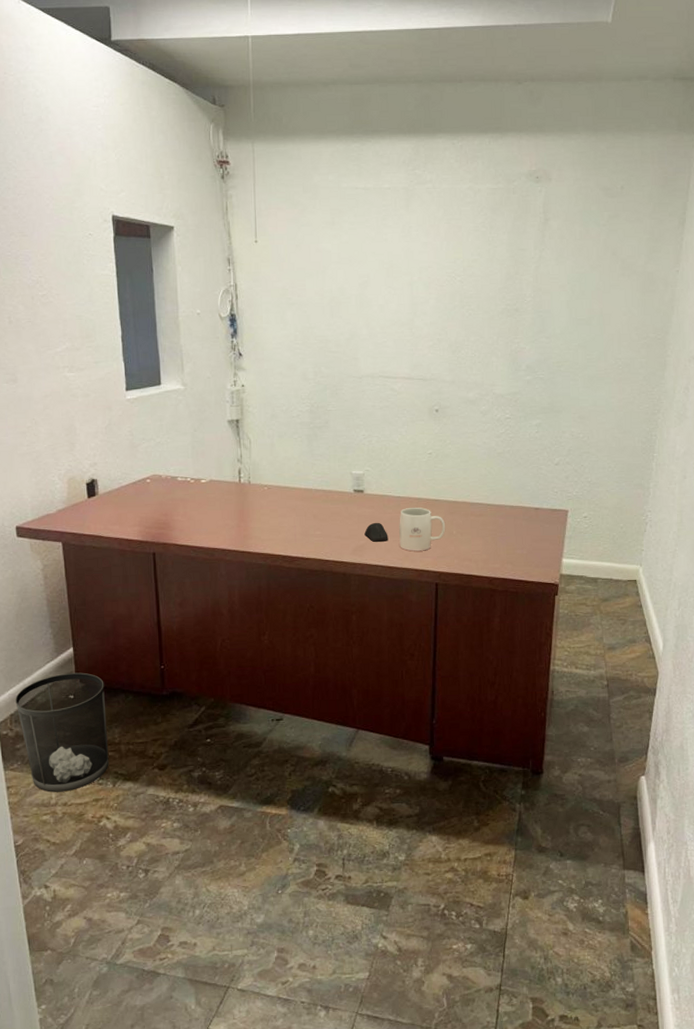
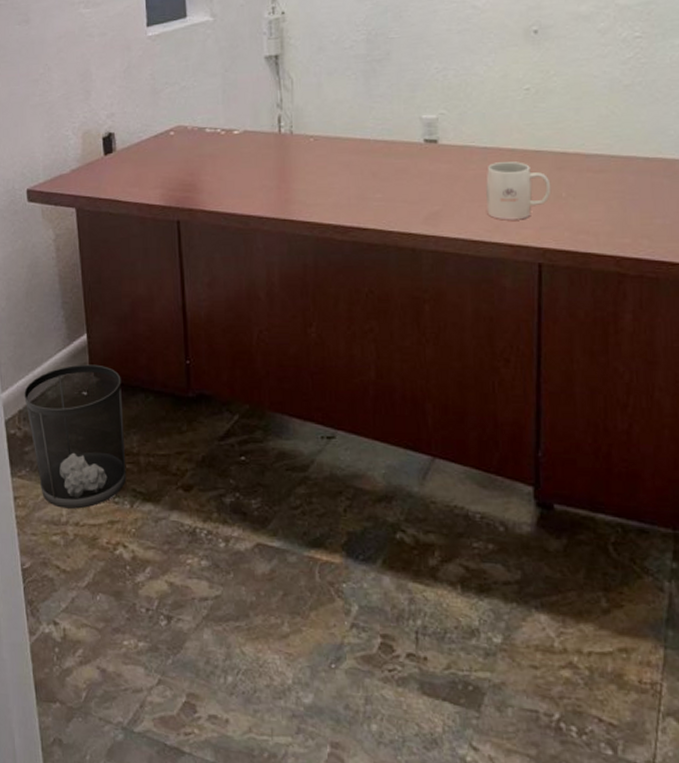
computer mouse: present [364,522,389,543] -> none [439,181,472,209]

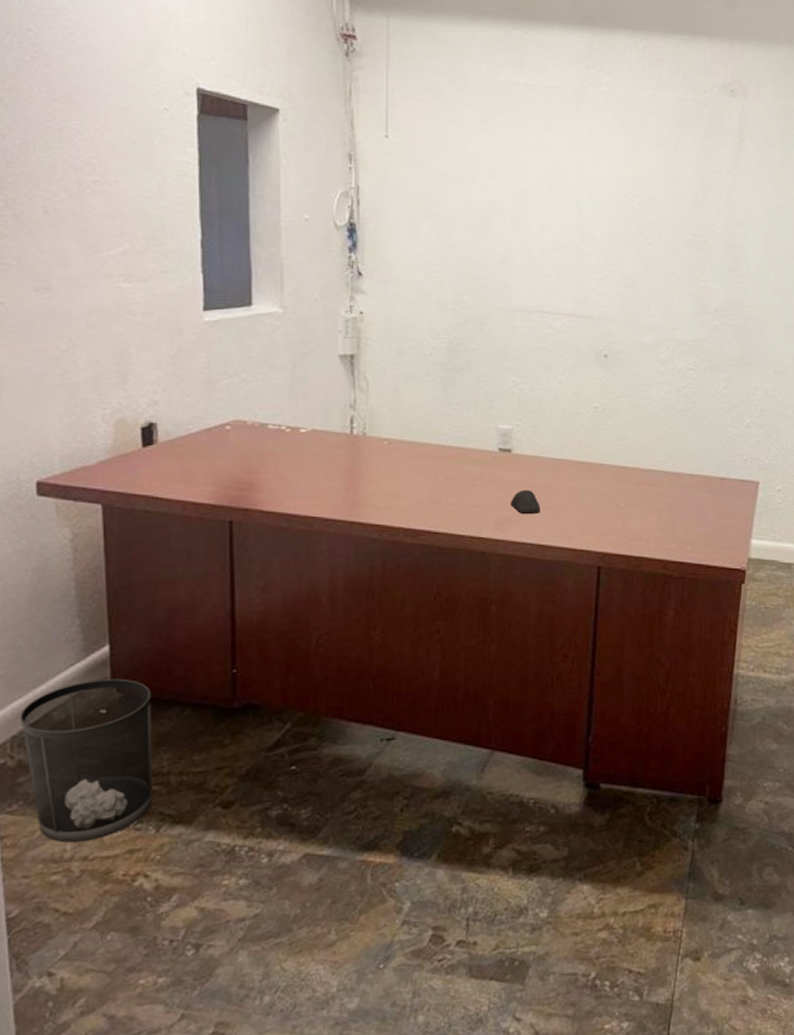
computer mouse: none [439,181,472,209] -> present [510,489,541,515]
mug: present [486,161,552,221] -> none [554,473,612,527]

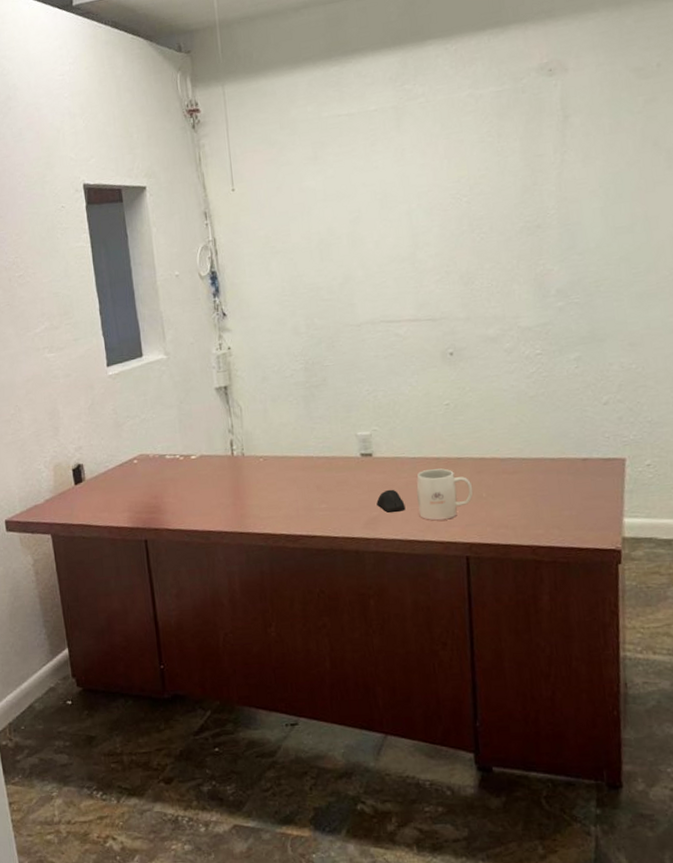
waste bin: present [20,678,153,843] -> none [13,675,112,809]
mug: none [554,473,612,527] -> present [416,468,474,521]

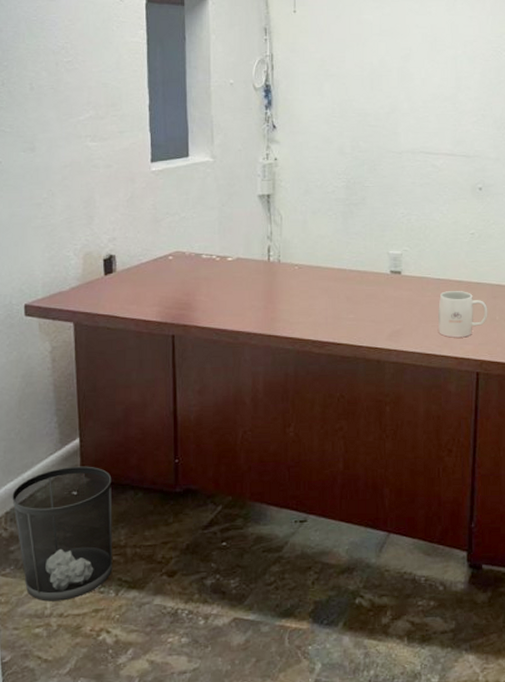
waste bin: none [13,675,112,809] -> present [12,466,113,602]
computer mouse: present [376,489,406,514] -> none [401,306,427,328]

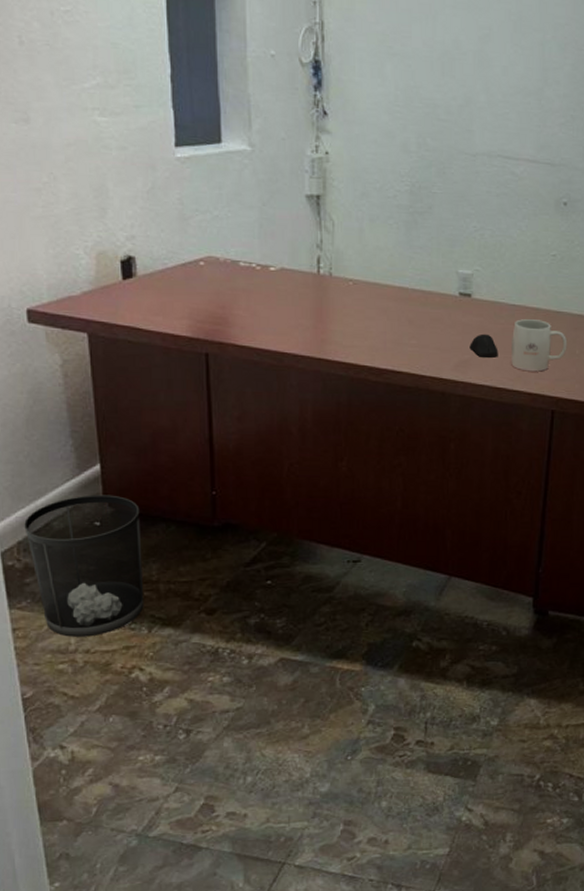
computer mouse: none [401,306,427,328] -> present [469,333,498,359]

